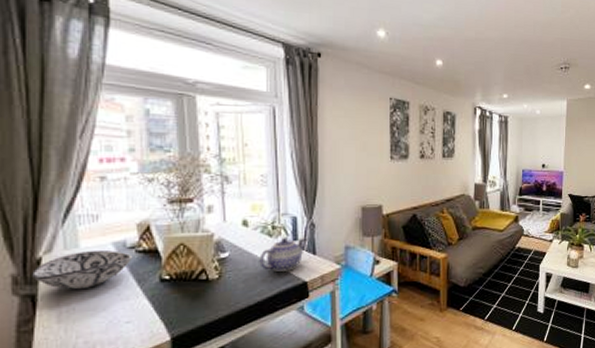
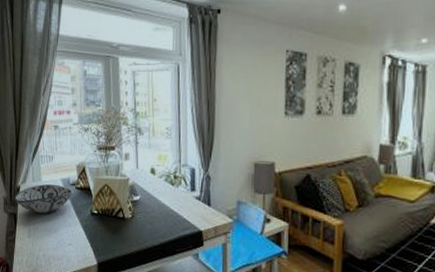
teapot: present [259,237,306,272] -> none [163,186,202,219]

